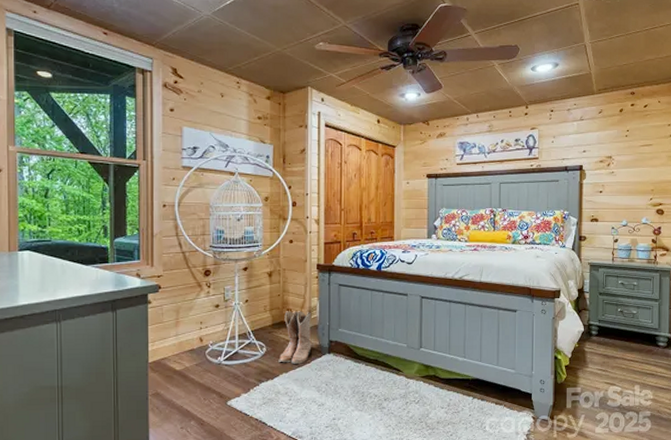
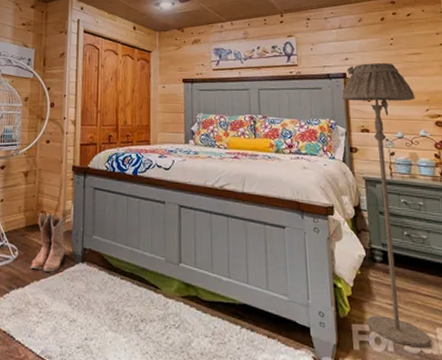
floor lamp: none [576,154,642,402] -> present [341,62,431,348]

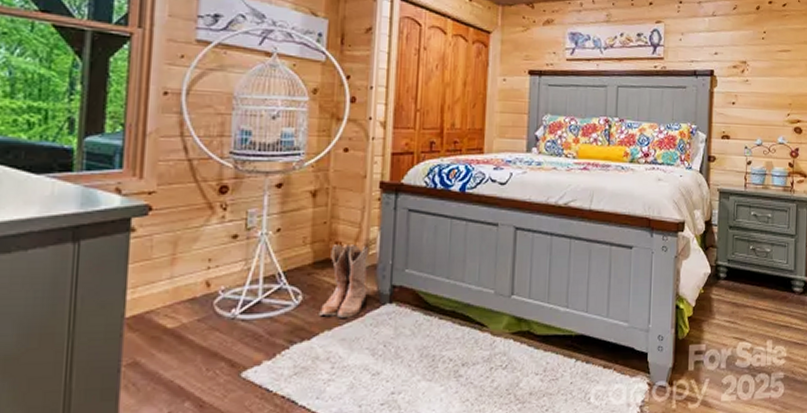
floor lamp: present [341,62,431,348] -> none [704,59,779,362]

